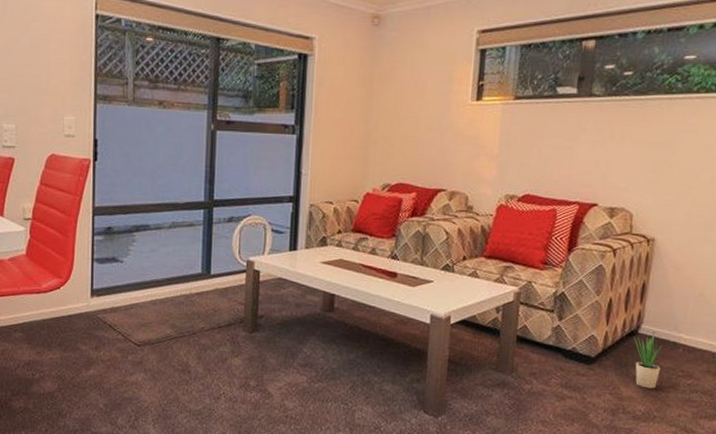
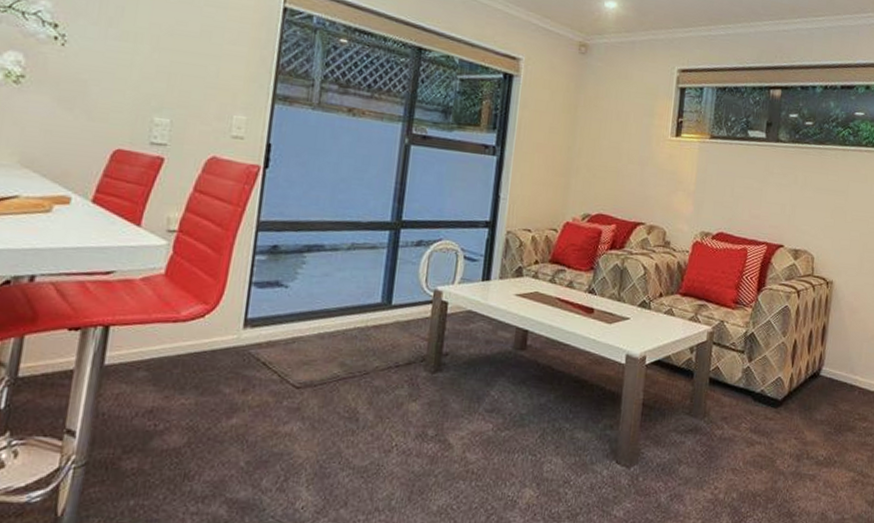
potted plant: present [634,330,663,389] -> none [816,373,842,433]

